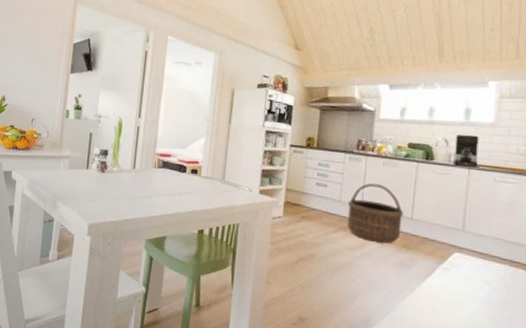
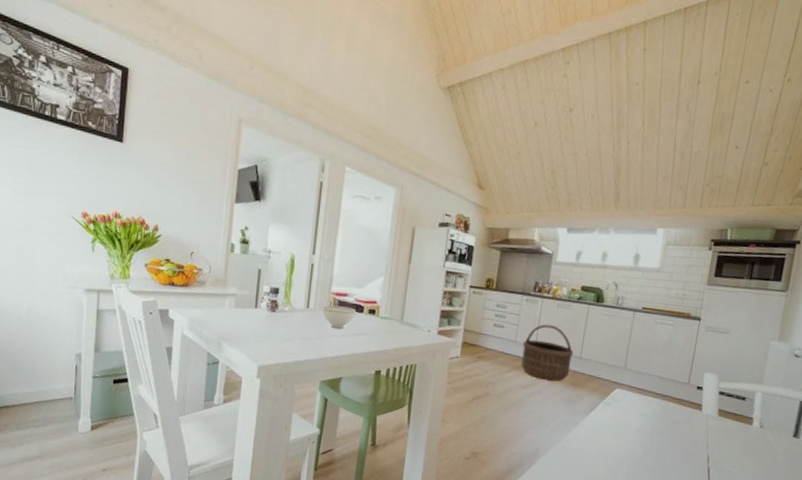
bowl: none [148,165,179,188] -> present [323,305,356,329]
coffee maker: present [454,134,479,168] -> none [621,279,645,310]

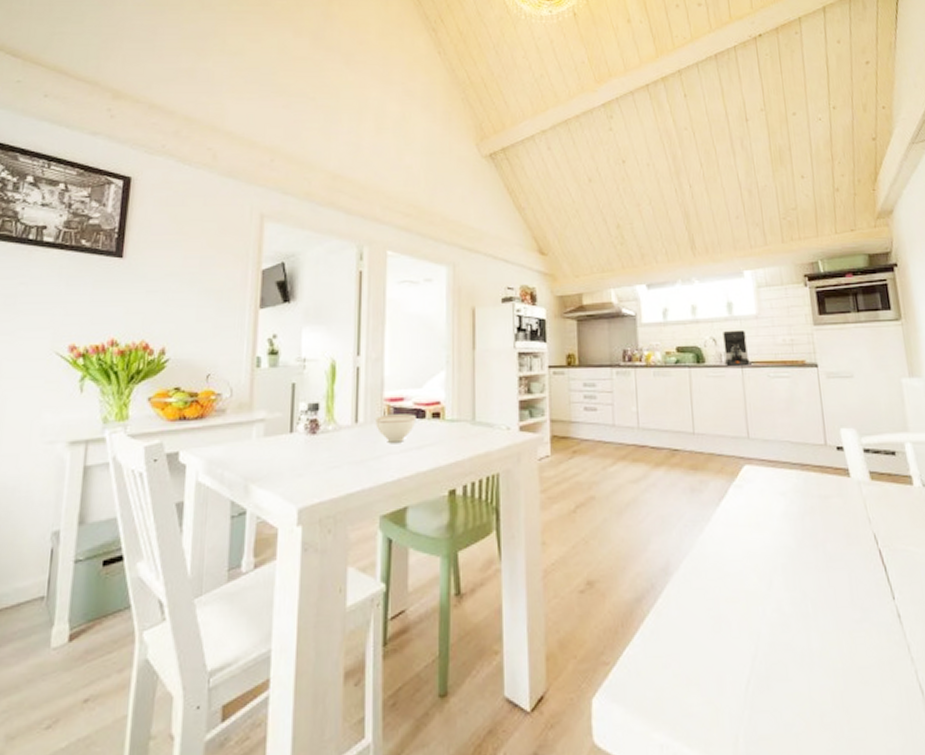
basket: present [521,324,574,381] -> none [622,398,685,468]
coffee maker: none [621,279,645,310] -> present [723,329,750,366]

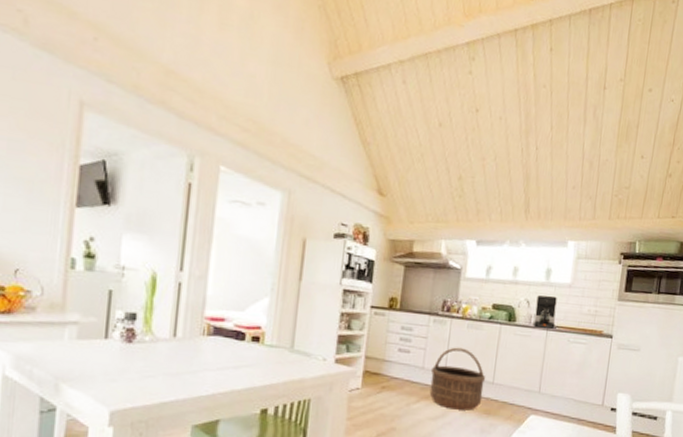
bowl: present [375,414,416,443] -> none [194,332,236,361]
basket: none [622,398,685,468] -> present [429,347,486,411]

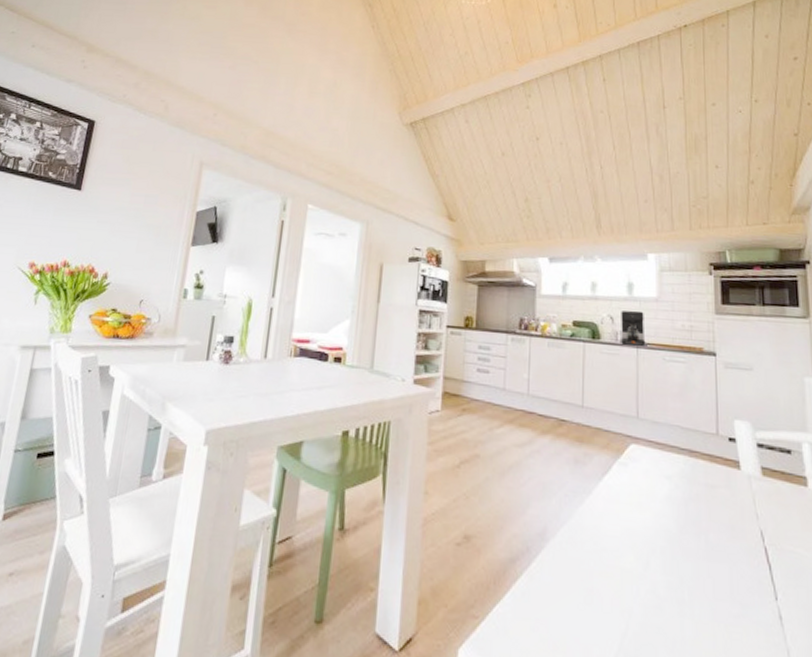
basket: present [429,347,486,411] -> none [512,366,574,437]

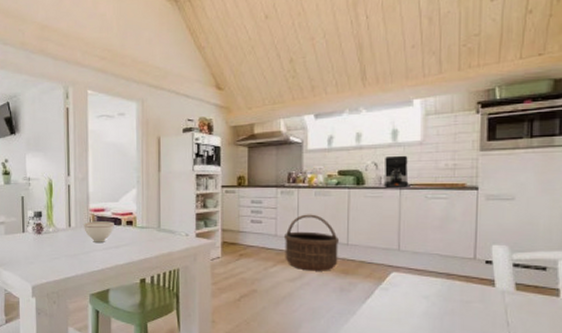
bowl: none [282,354,319,381] -> present [84,221,114,242]
basket: none [512,366,574,437] -> present [283,214,340,271]

